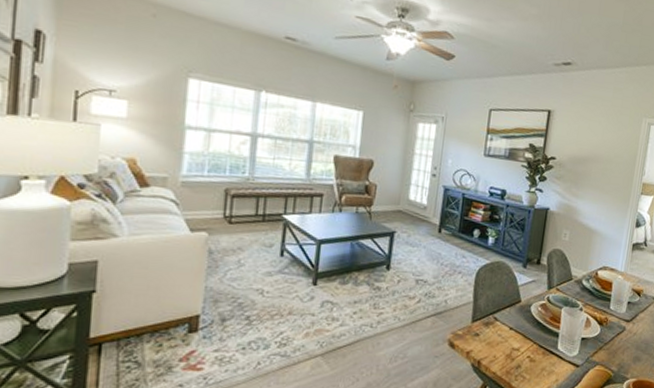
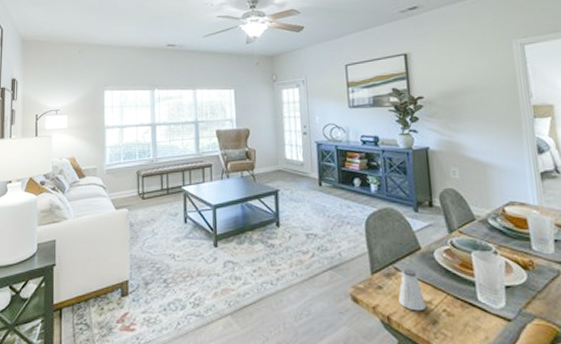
saltshaker: none [491,318,514,357] -> present [398,268,425,311]

